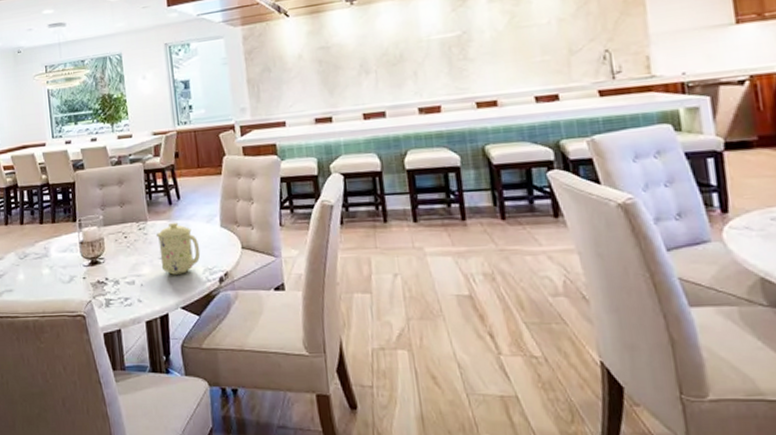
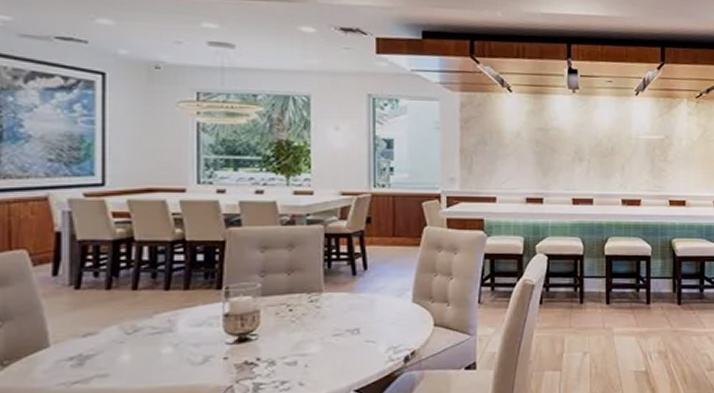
mug: present [155,222,201,275] -> none [331,295,385,354]

